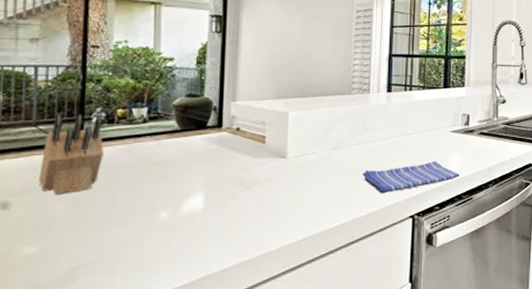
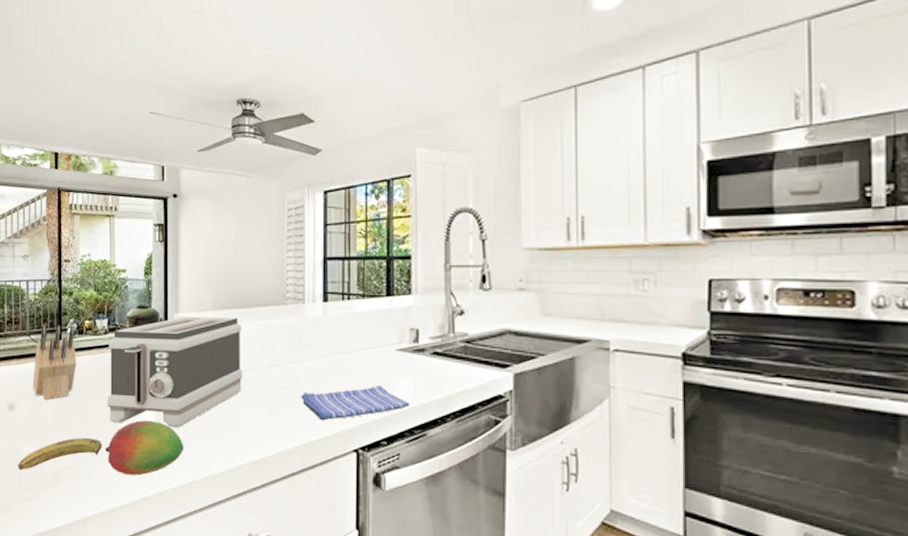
banana: none [11,230,135,274] -> present [18,437,102,470]
fruit: none [138,207,237,263] -> present [105,420,185,476]
toaster: none [142,104,305,213] -> present [107,316,243,428]

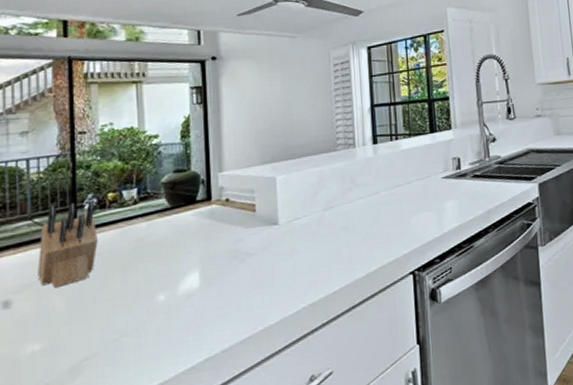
banana: present [18,437,102,470] -> none [17,317,135,375]
fruit: present [105,420,185,476] -> none [138,284,236,349]
toaster: present [107,316,243,428] -> none [139,168,297,297]
dish towel: present [301,385,410,421] -> none [357,211,457,252]

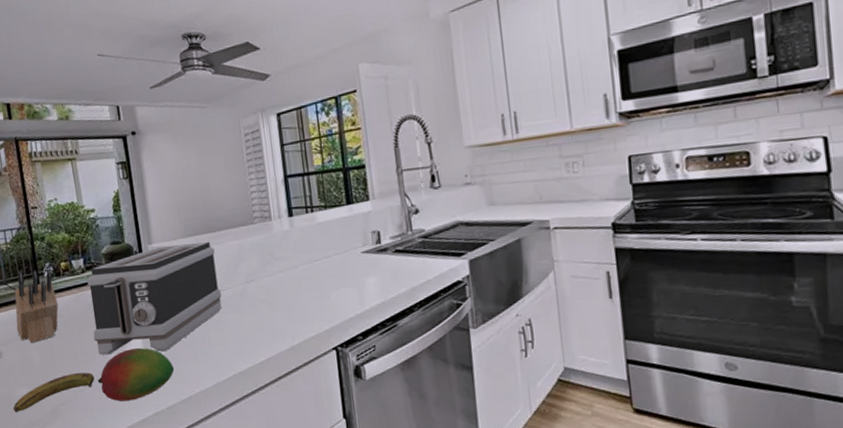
banana: none [17,317,135,375] -> present [13,372,95,412]
fruit: none [138,284,236,349] -> present [97,348,175,402]
toaster: none [139,168,297,297] -> present [87,241,222,355]

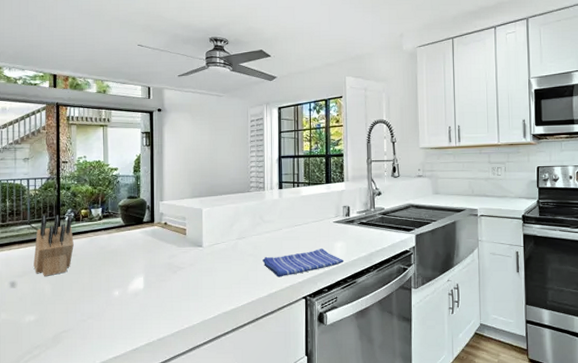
banana: present [13,372,95,412] -> none [19,304,97,336]
toaster: present [87,241,222,355] -> none [101,202,217,291]
fruit: present [97,348,175,402] -> none [99,287,169,332]
dish towel: none [278,286,379,326] -> present [262,249,344,277]

